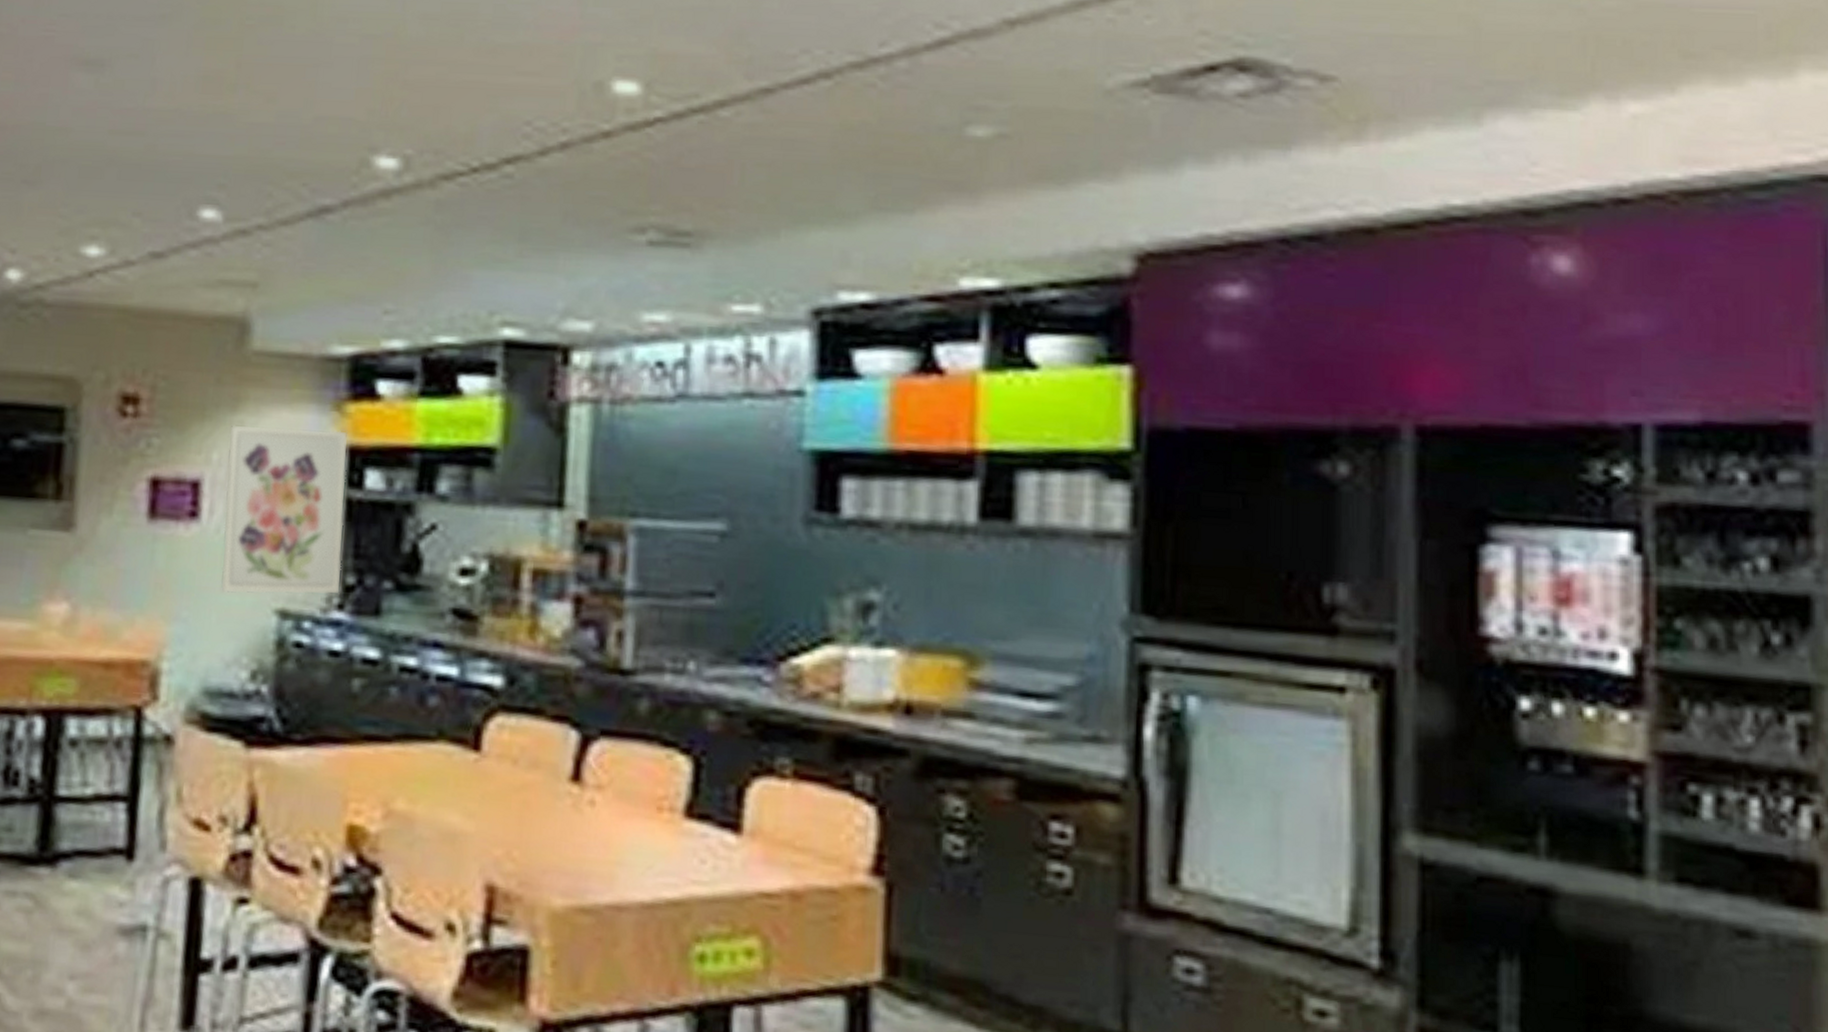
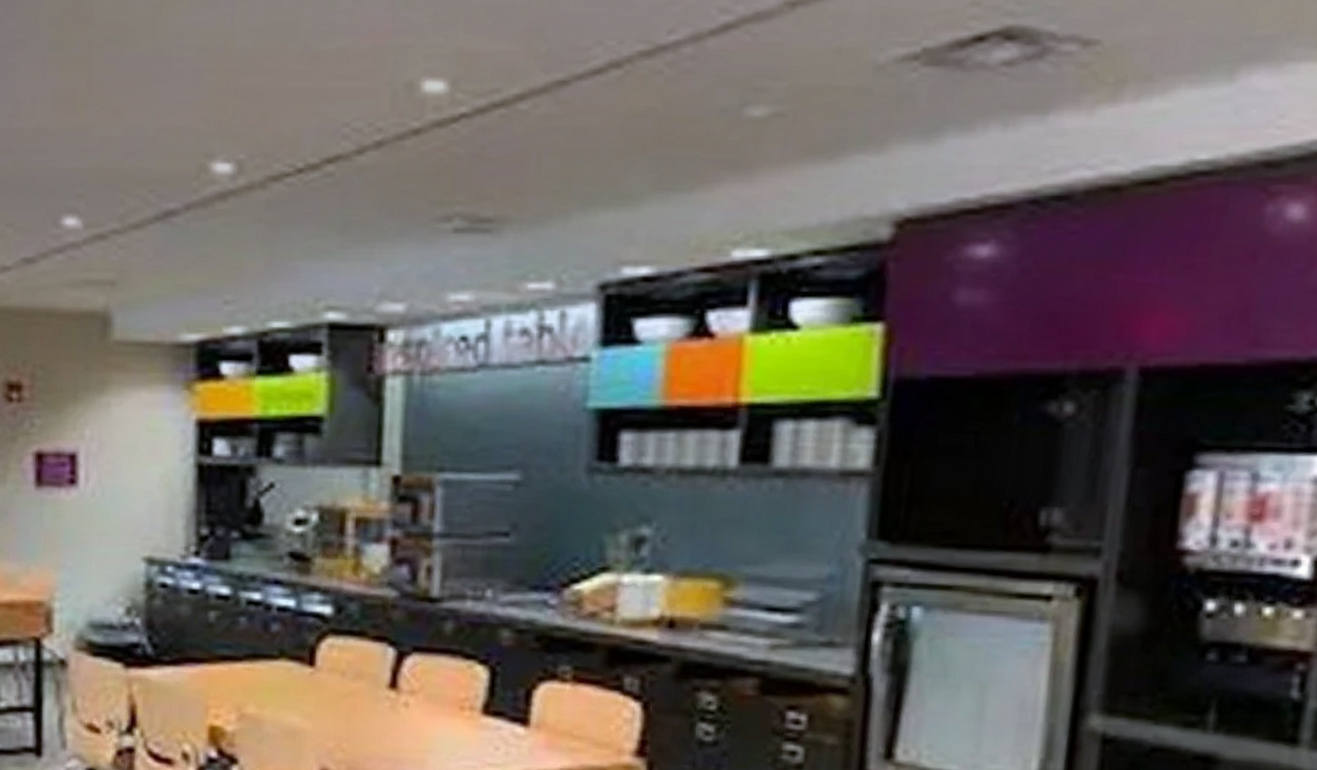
wall art: present [220,424,348,596] -> none [97,405,198,546]

